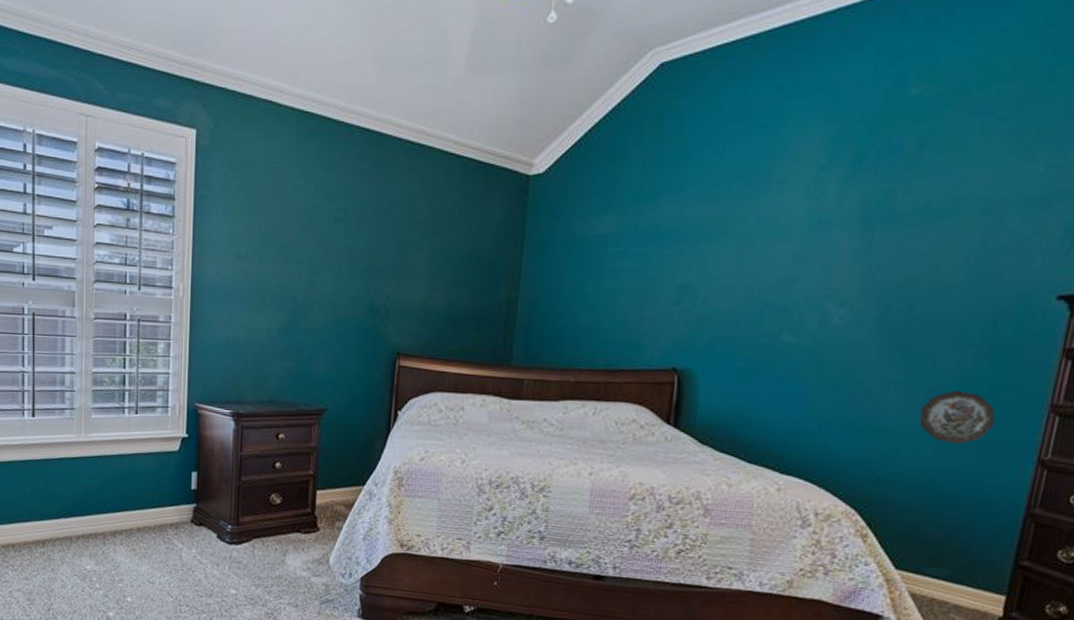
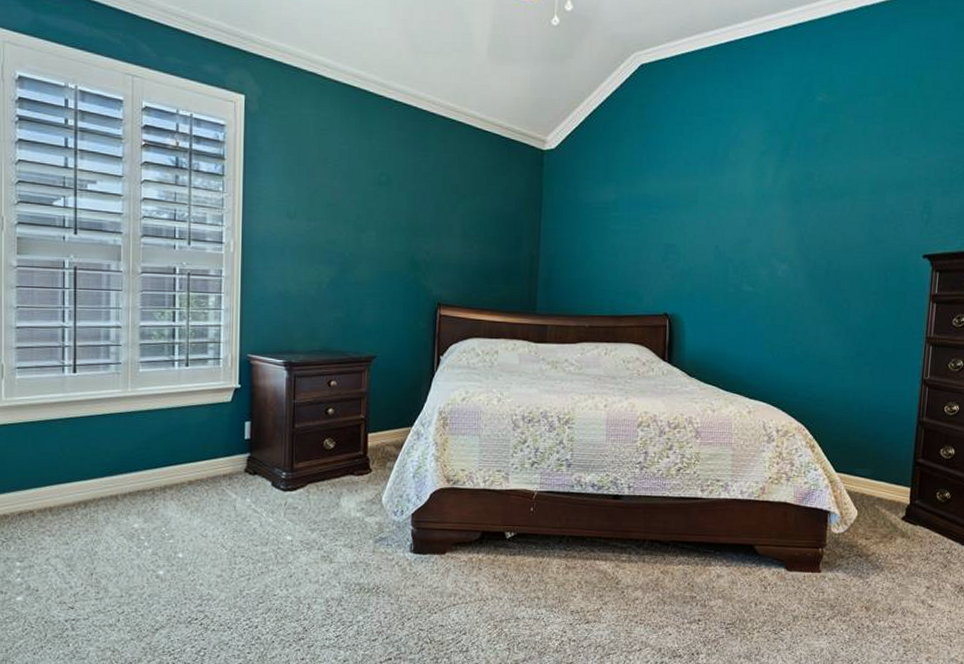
decorative plate: present [919,391,996,444] -> none [842,328,892,370]

